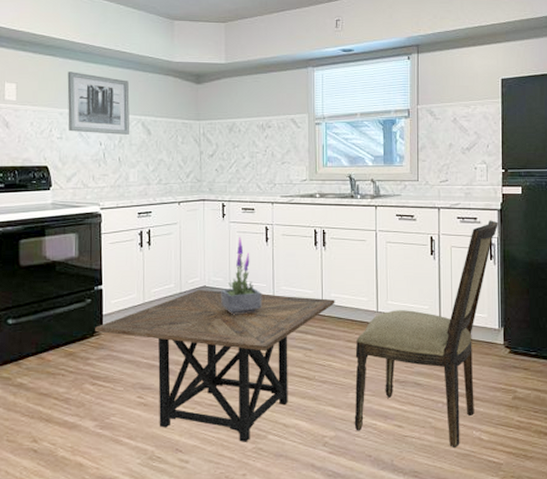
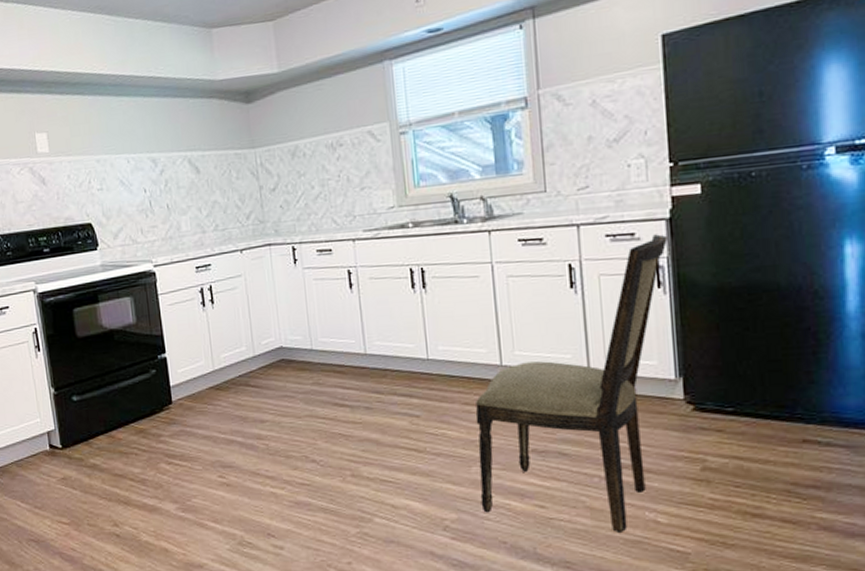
wall art: present [67,72,130,135] -> none [99,109,175,181]
side table: present [95,289,335,442] -> none [164,350,445,526]
potted plant: present [221,236,262,315] -> none [301,284,353,379]

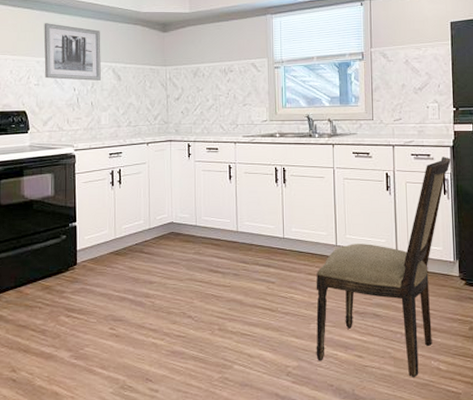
wall art: none [99,109,175,181] -> present [44,23,101,81]

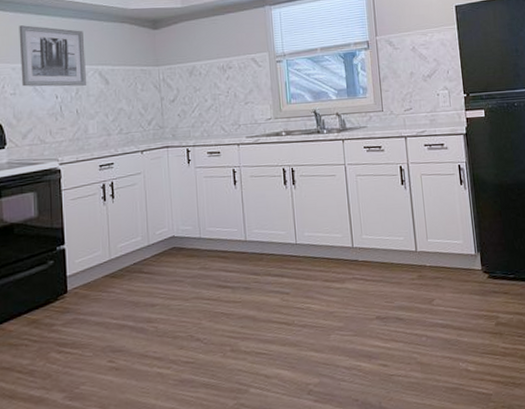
dining chair: present [316,156,451,378] -> none [333,145,465,383]

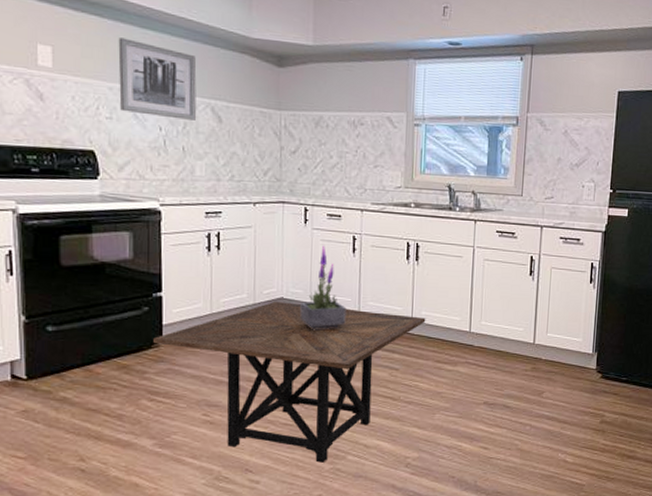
side table: none [59,238,309,399] -> present [153,301,426,463]
potted plant: none [191,181,235,264] -> present [300,245,347,331]

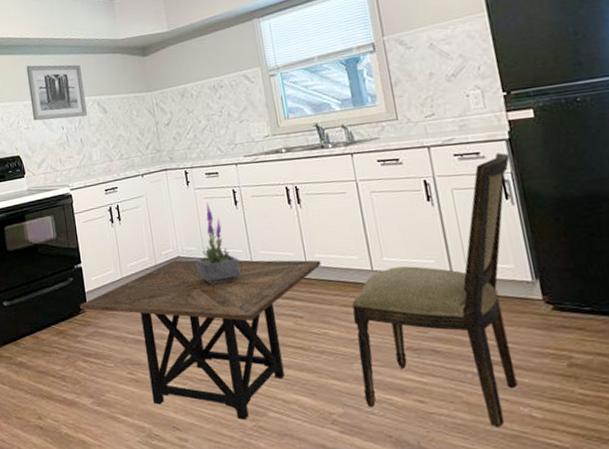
dining chair: none [439,242,601,470] -> present [352,152,518,428]

